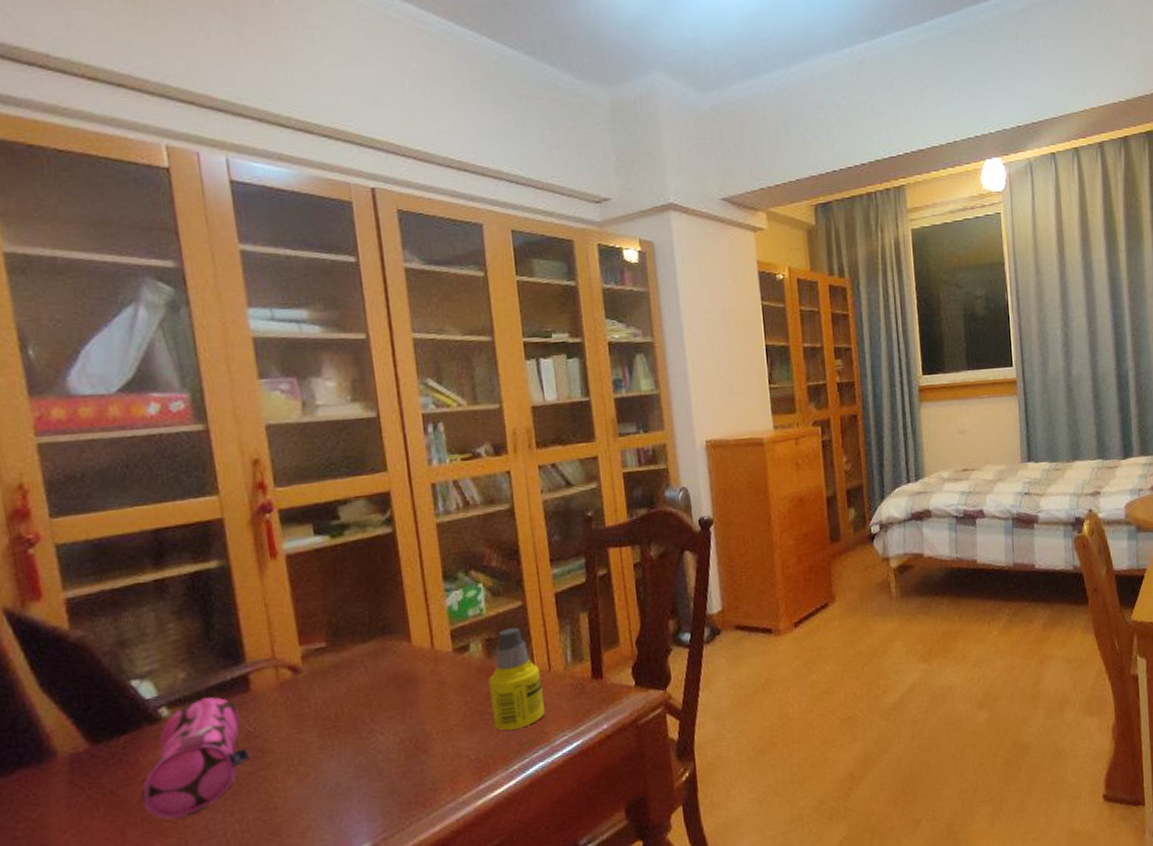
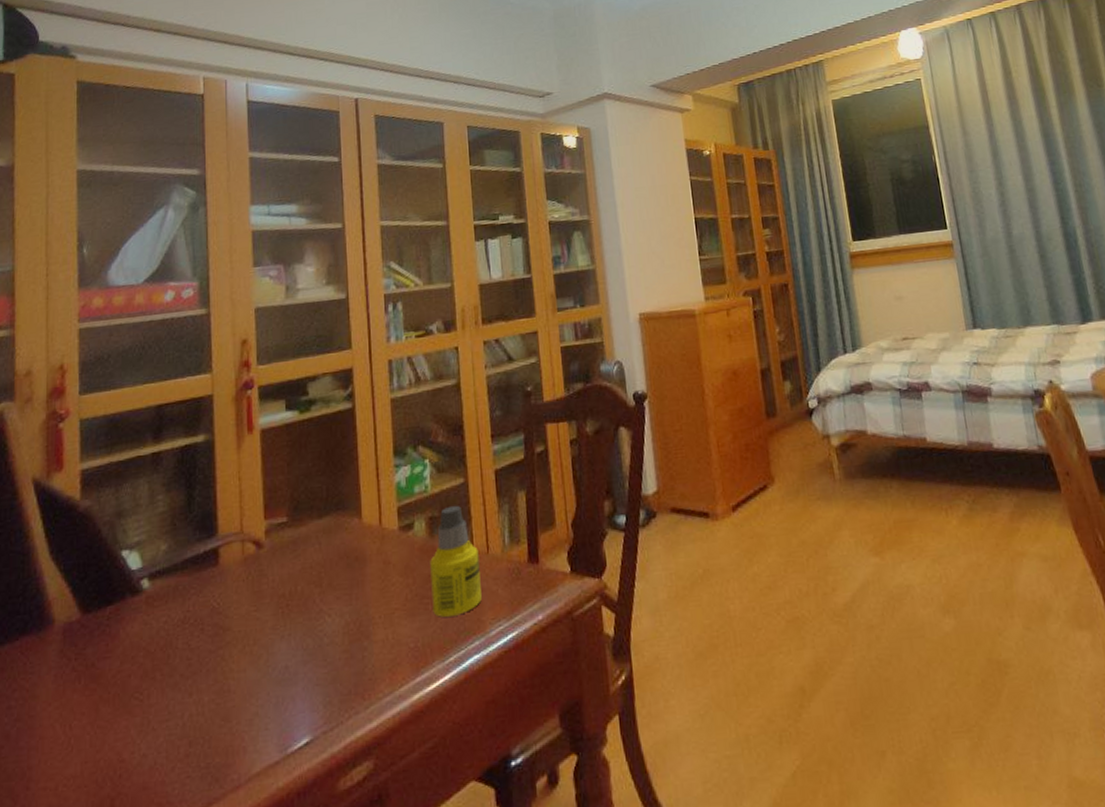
pencil case: present [141,696,251,820] -> none [116,569,213,697]

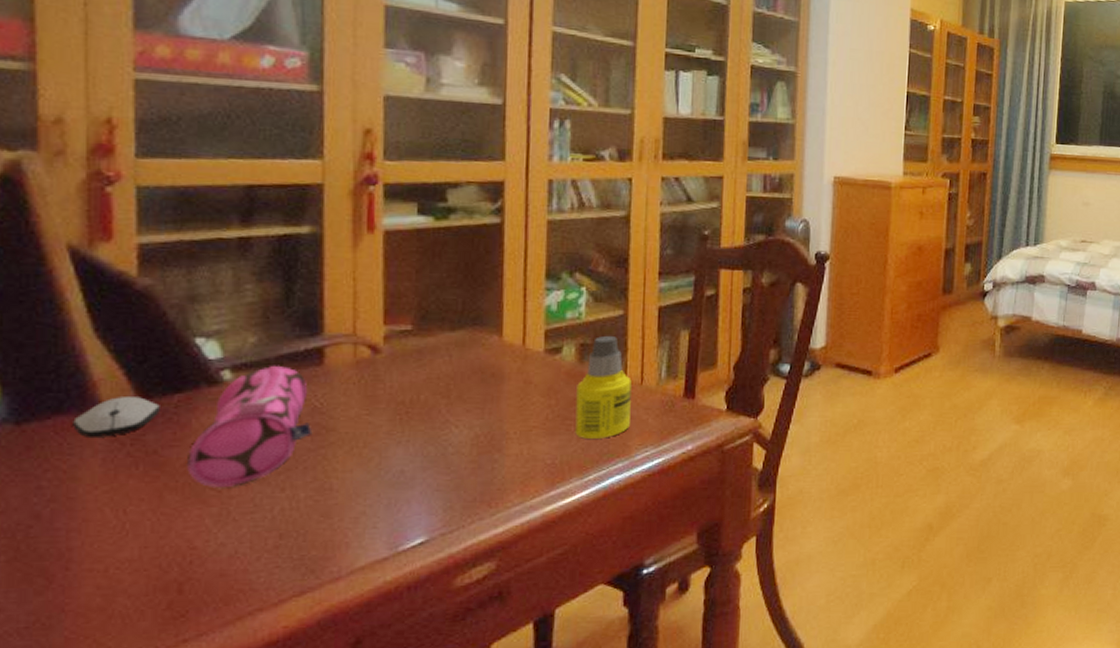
computer mouse: none [34,612,96,655] -> present [73,397,160,437]
pencil case: none [116,569,213,697] -> present [186,365,313,487]

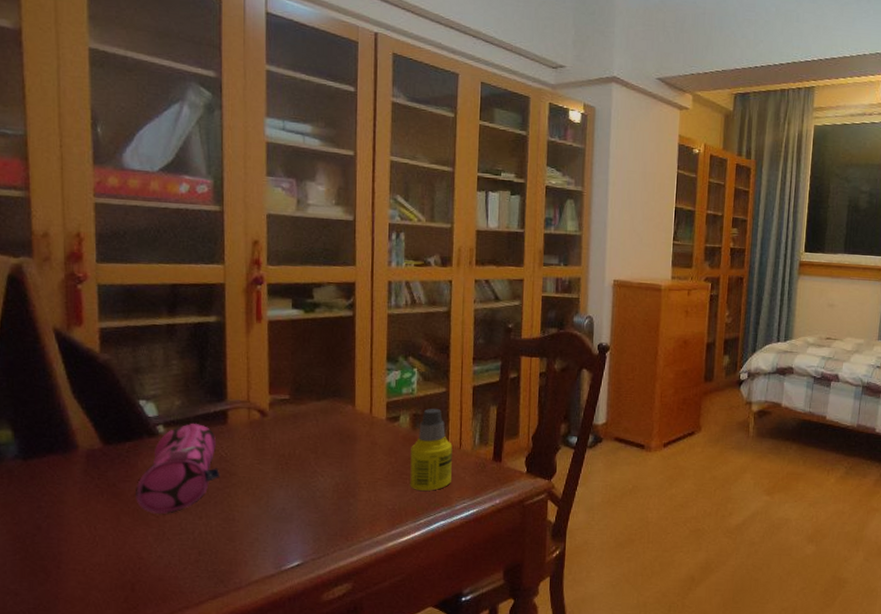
computer mouse: present [73,397,160,437] -> none [60,442,116,472]

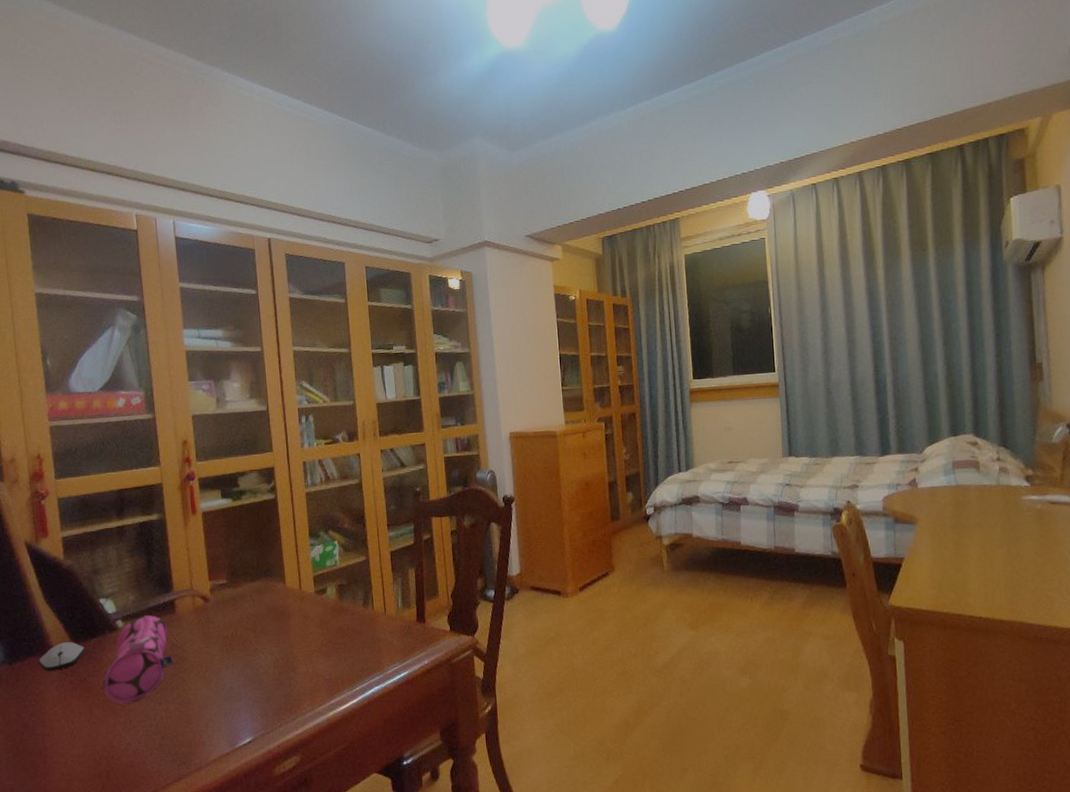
computer mouse: none [60,442,116,472] -> present [39,642,85,671]
bottle: present [410,408,453,491] -> none [340,577,381,659]

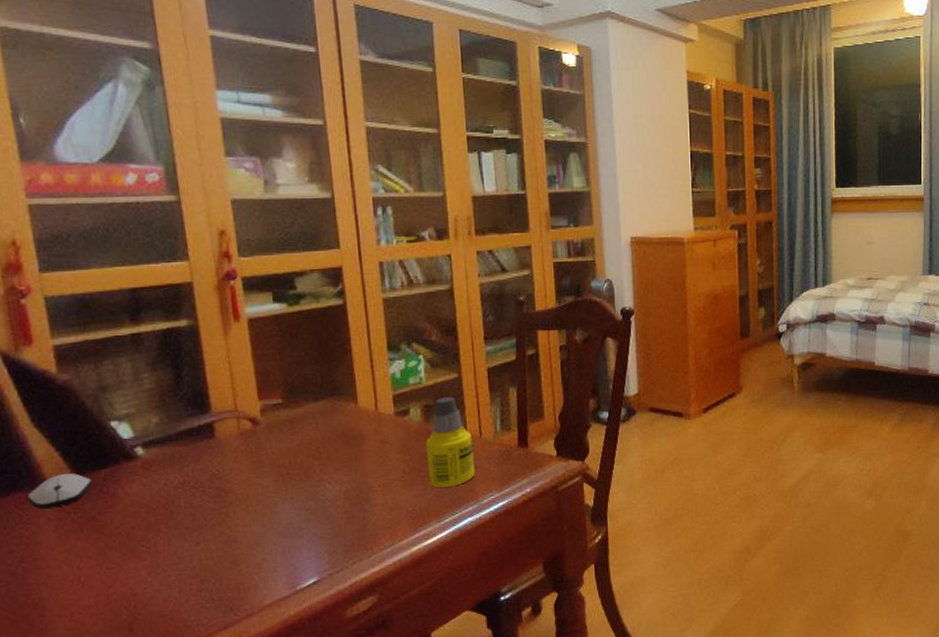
pencil case: present [103,615,174,703] -> none [119,440,215,544]
bottle: none [340,577,381,659] -> present [426,396,475,488]

